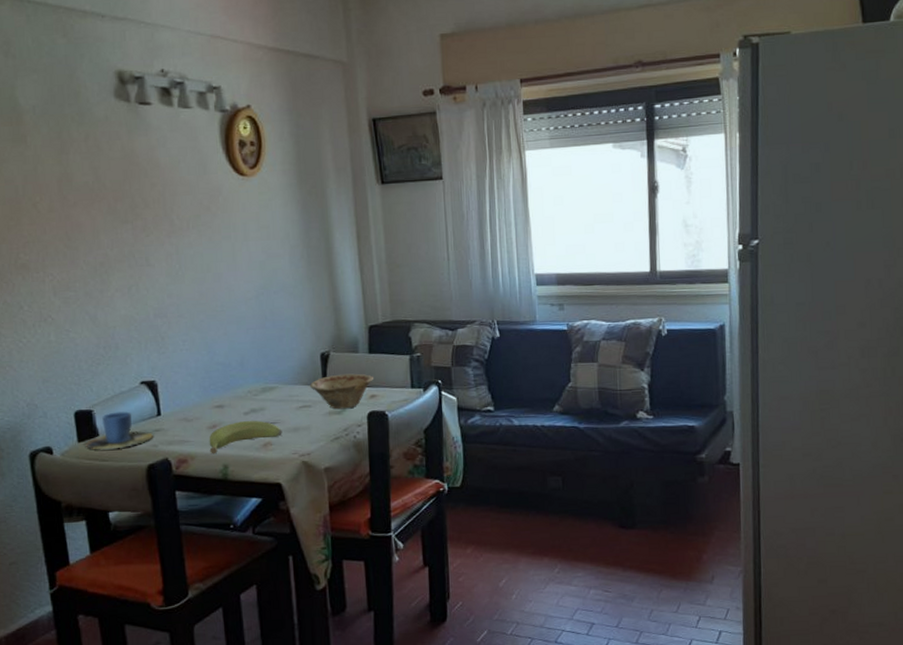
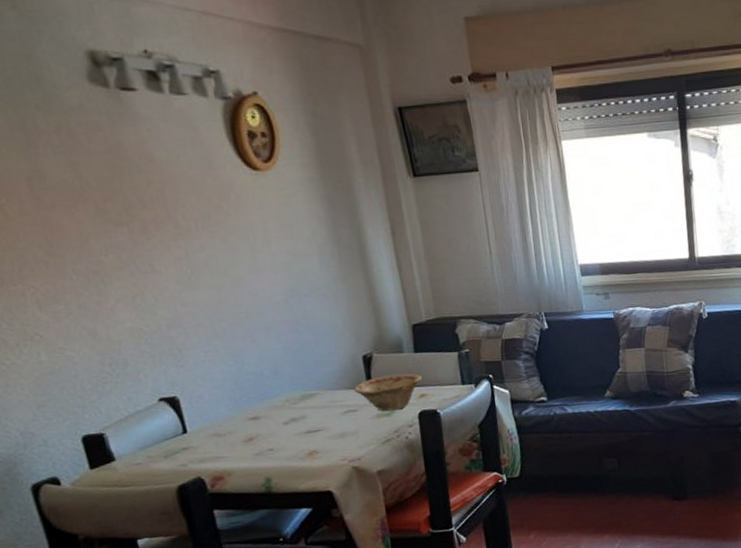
cup: present [85,411,154,450] -> none [99,431,182,475]
banana: present [209,421,282,454] -> none [246,429,328,469]

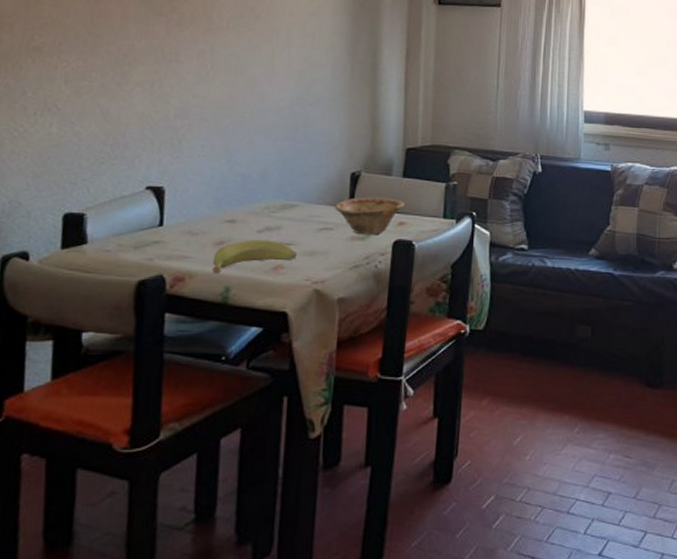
banana: none [246,429,328,469] -> present [212,240,297,274]

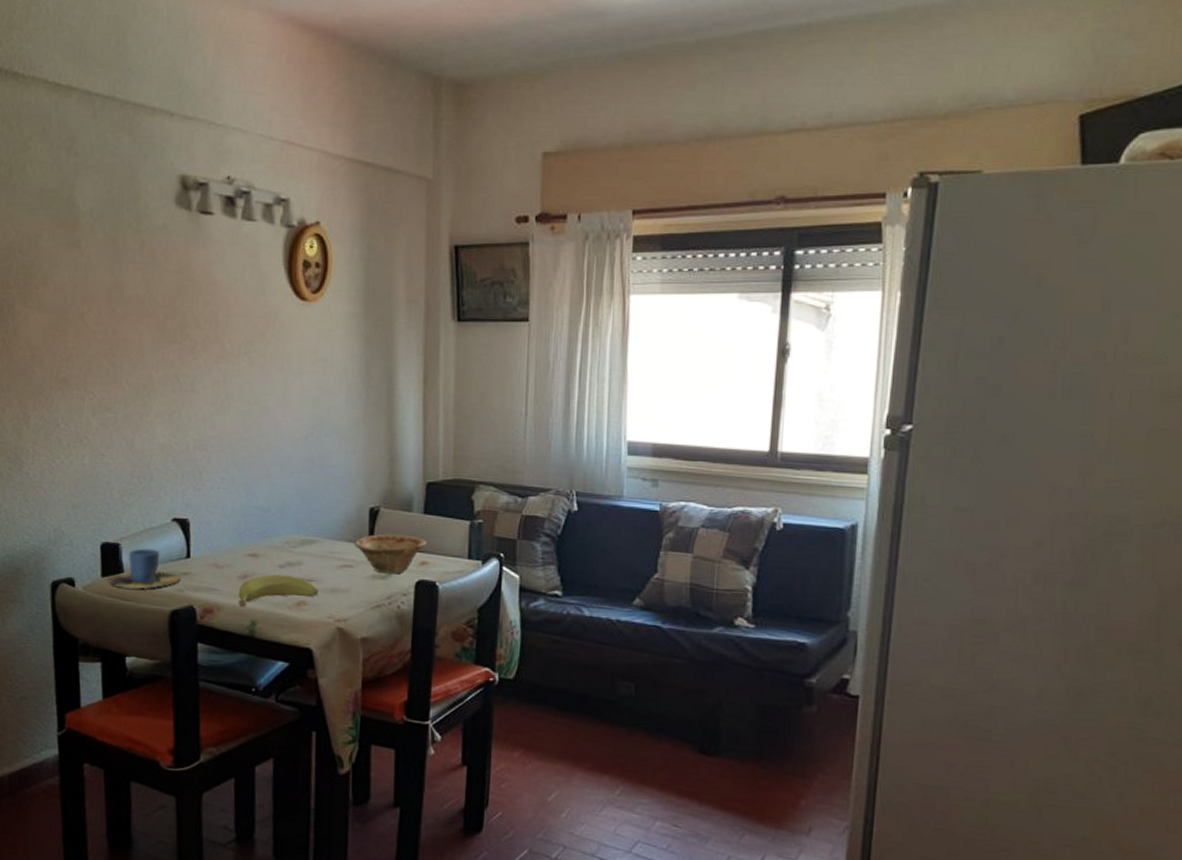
cup: none [68,218,151,260] -> present [108,548,181,590]

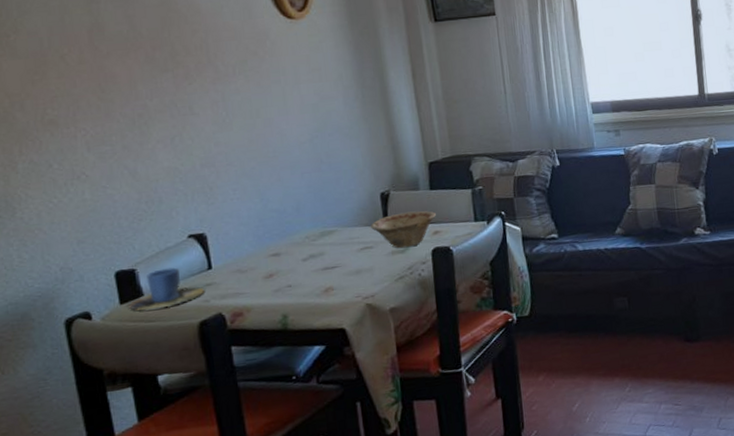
banana: present [238,574,319,608] -> none [265,266,344,305]

